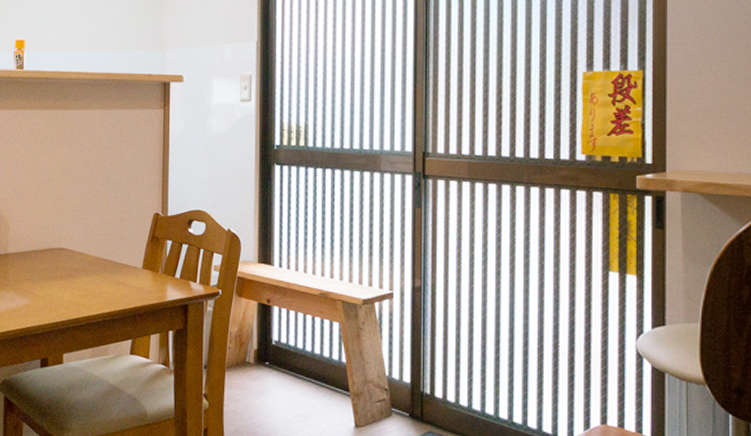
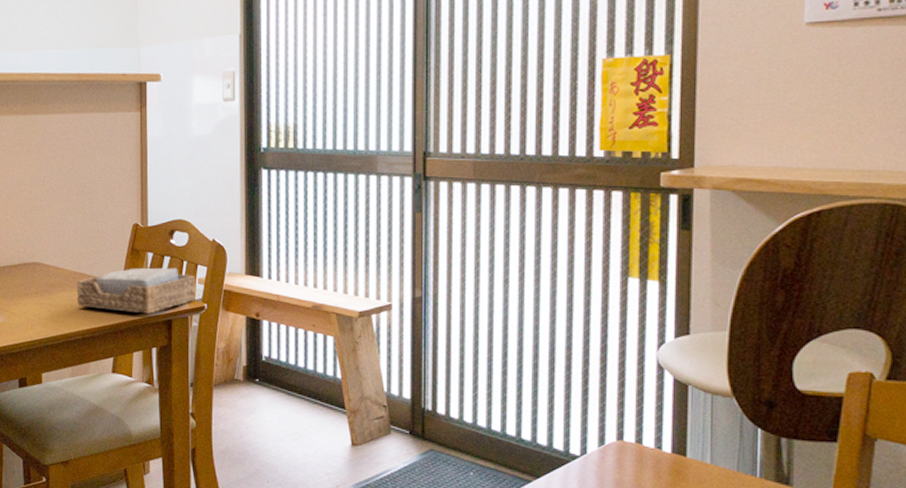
napkin holder: none [99,254,212,299] -> present [77,267,197,314]

